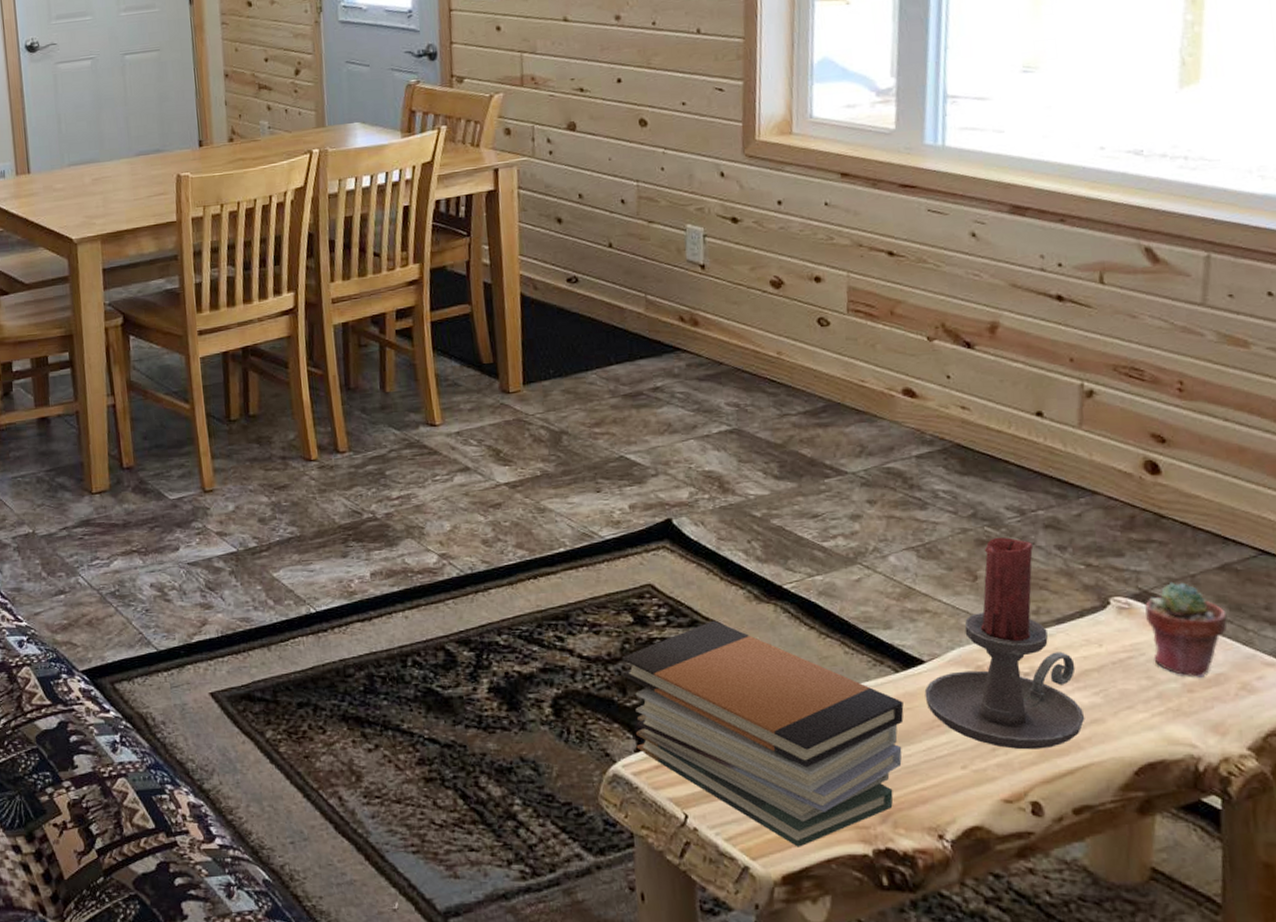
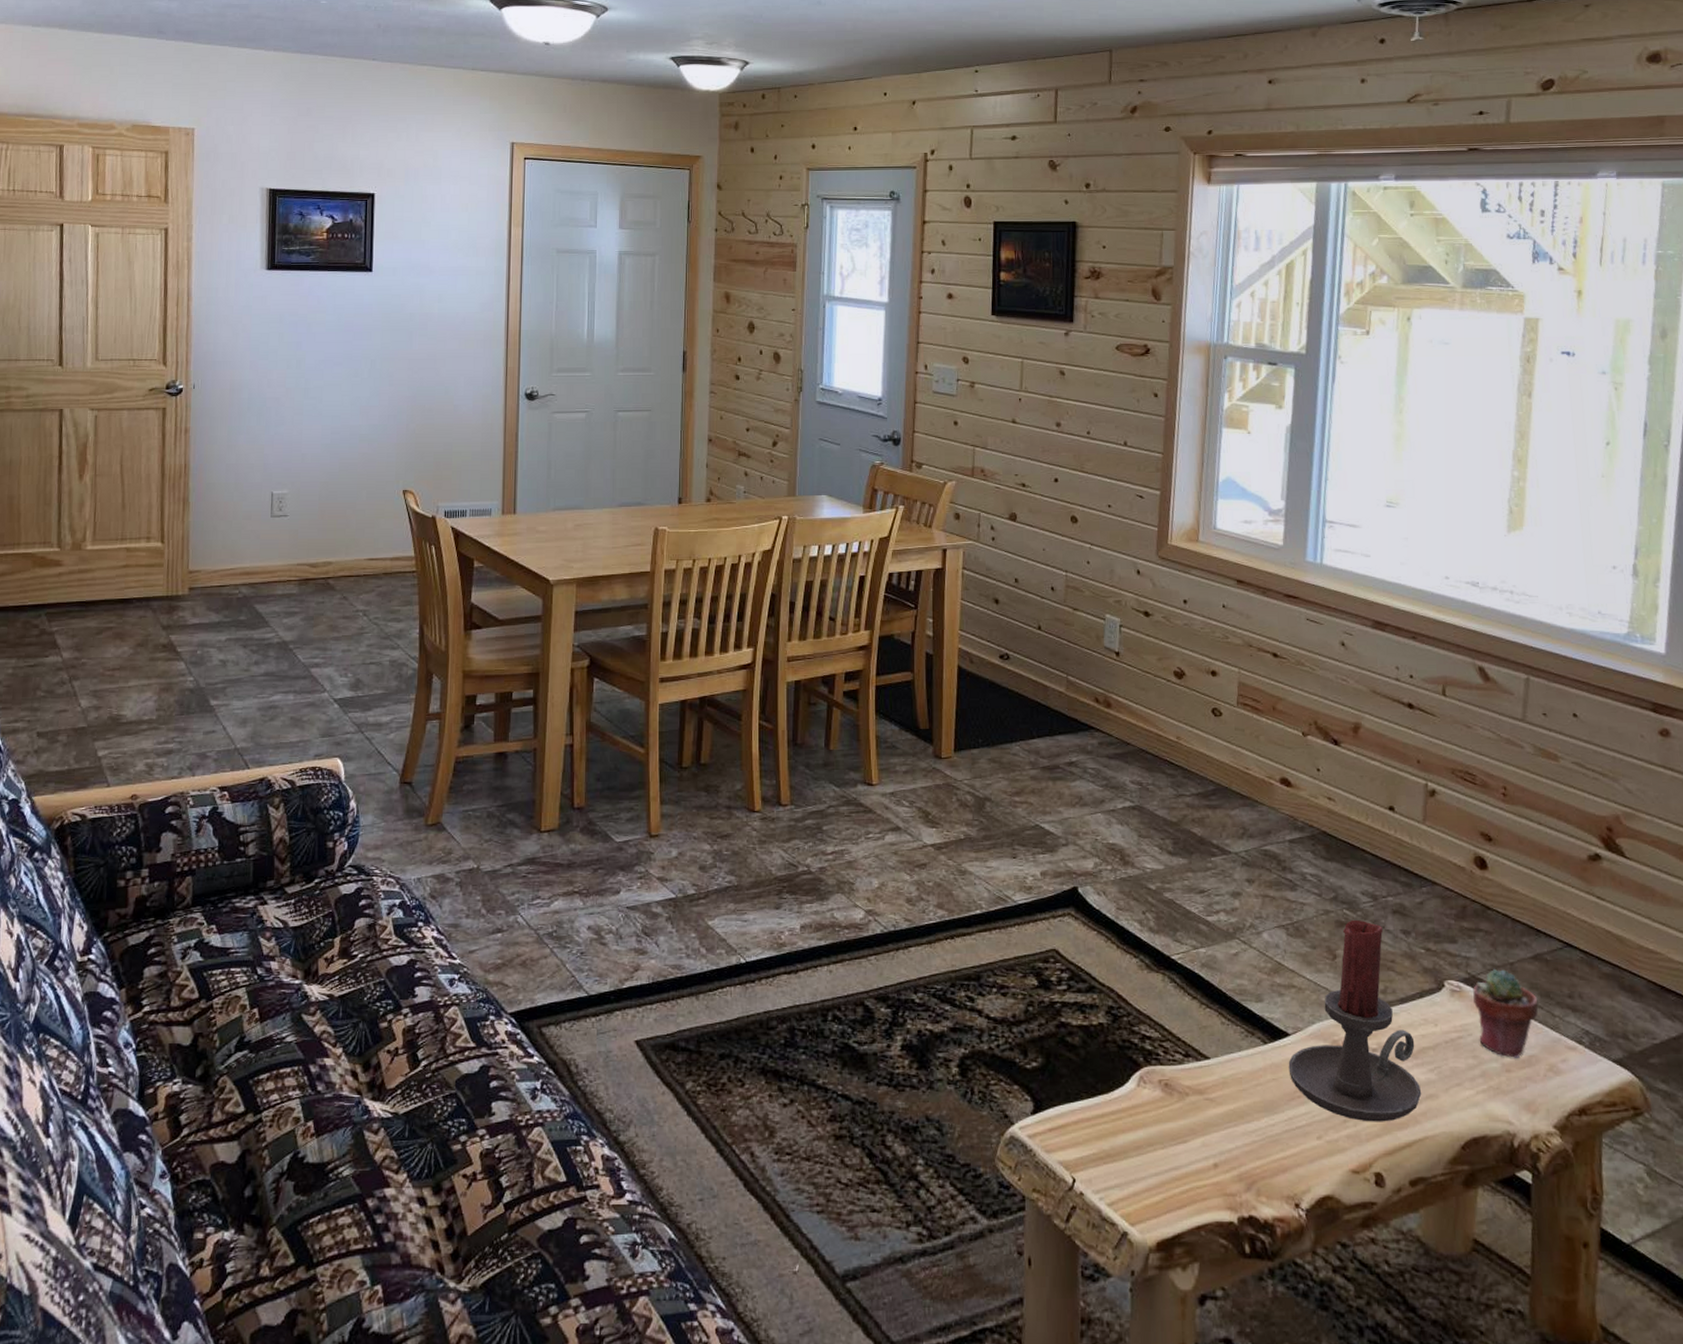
book stack: present [622,620,904,847] -> none [1024,987,1270,1213]

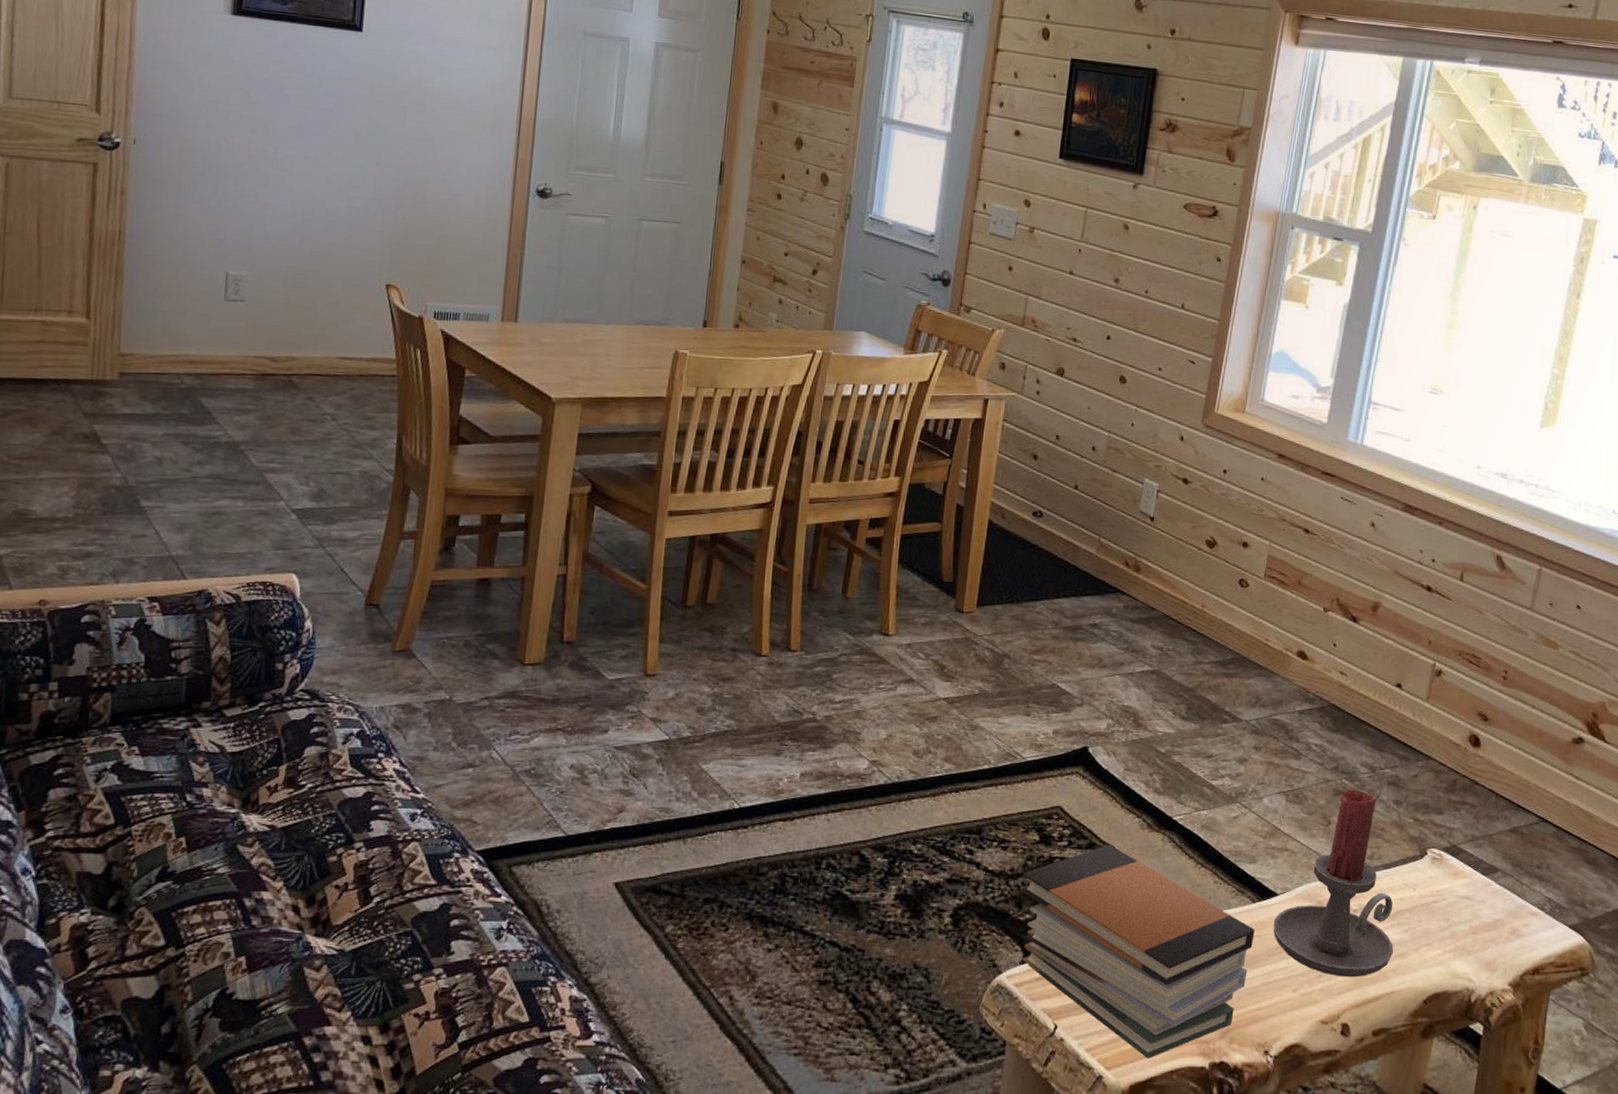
book stack: none [1024,987,1270,1213] -> present [1020,844,1255,1059]
potted succulent: present [1473,969,1539,1058] -> none [1452,840,1510,922]

